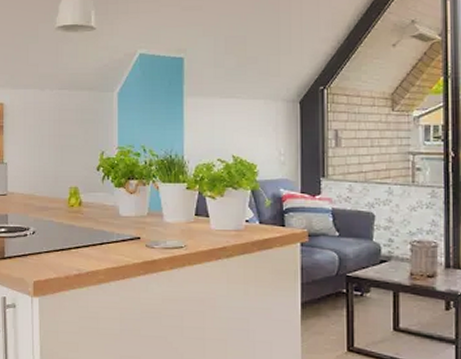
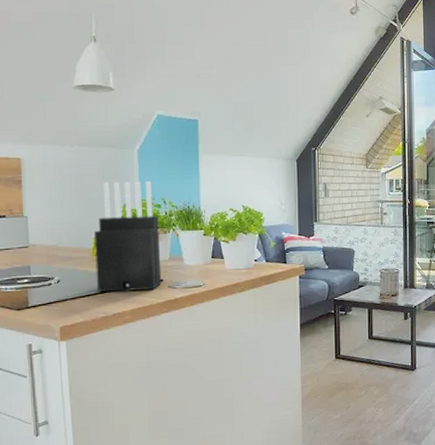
knife block: none [71,126,139,249] -> present [94,180,162,292]

